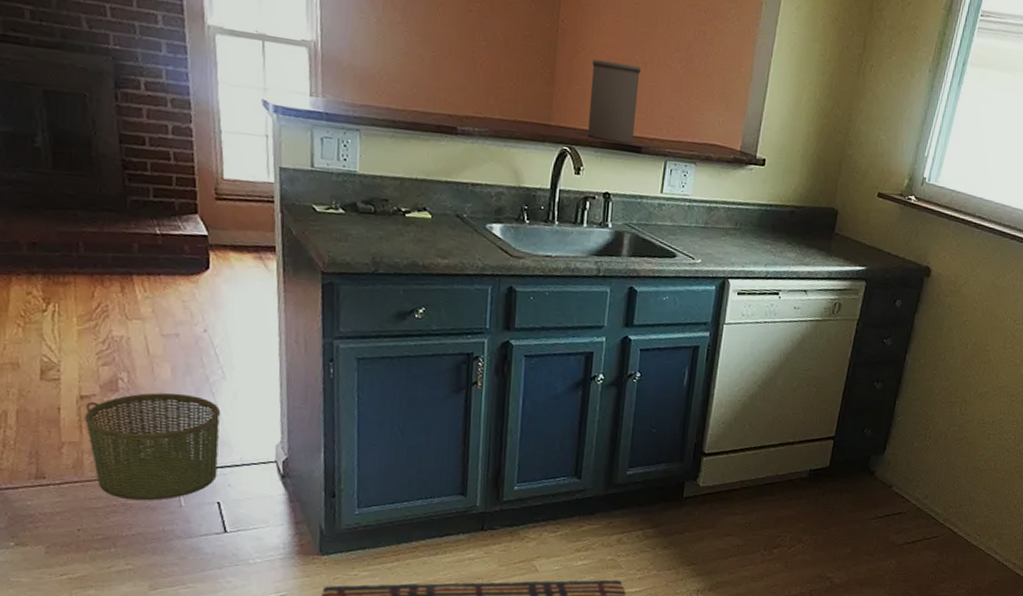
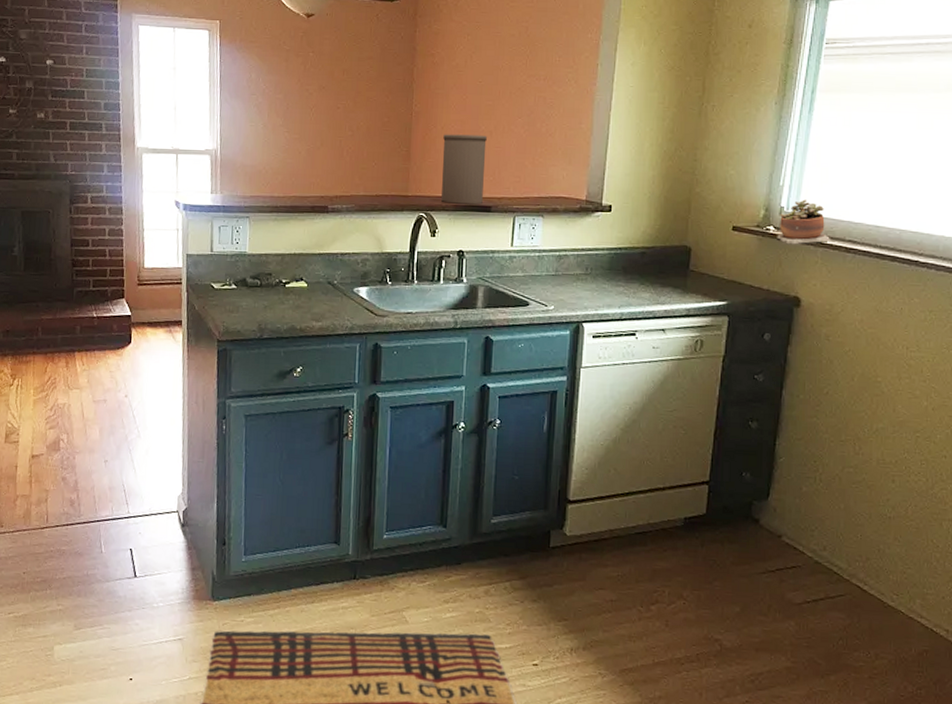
basket: present [84,392,221,501] -> none [34,451,136,547]
succulent plant: none [916,172,963,217] -> present [776,199,830,245]

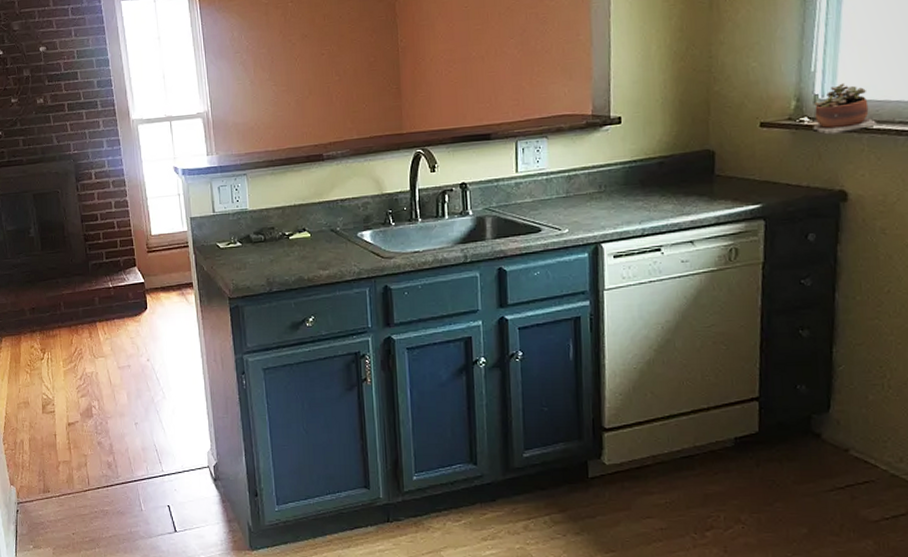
canister: present [441,134,487,205] -> none [433,61,481,137]

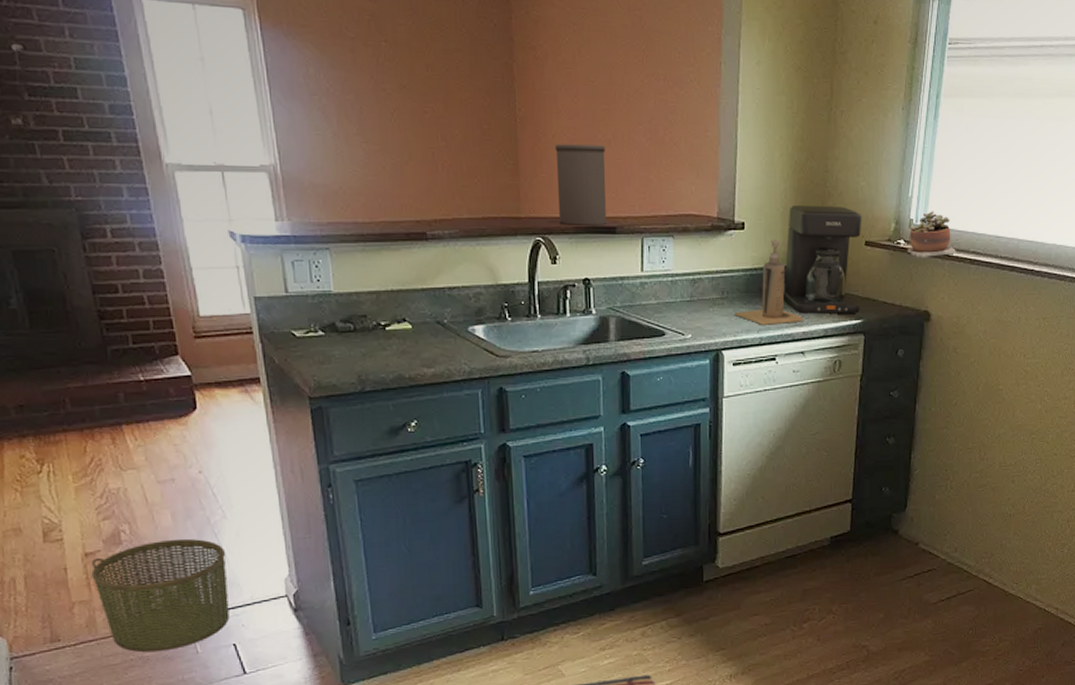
basket: none [72,414,166,507] -> present [91,538,230,653]
canister: none [433,61,481,137] -> present [555,144,606,226]
soap dispenser: none [613,130,691,216] -> present [734,239,804,325]
coffee maker: none [665,90,758,202] -> present [782,204,862,314]

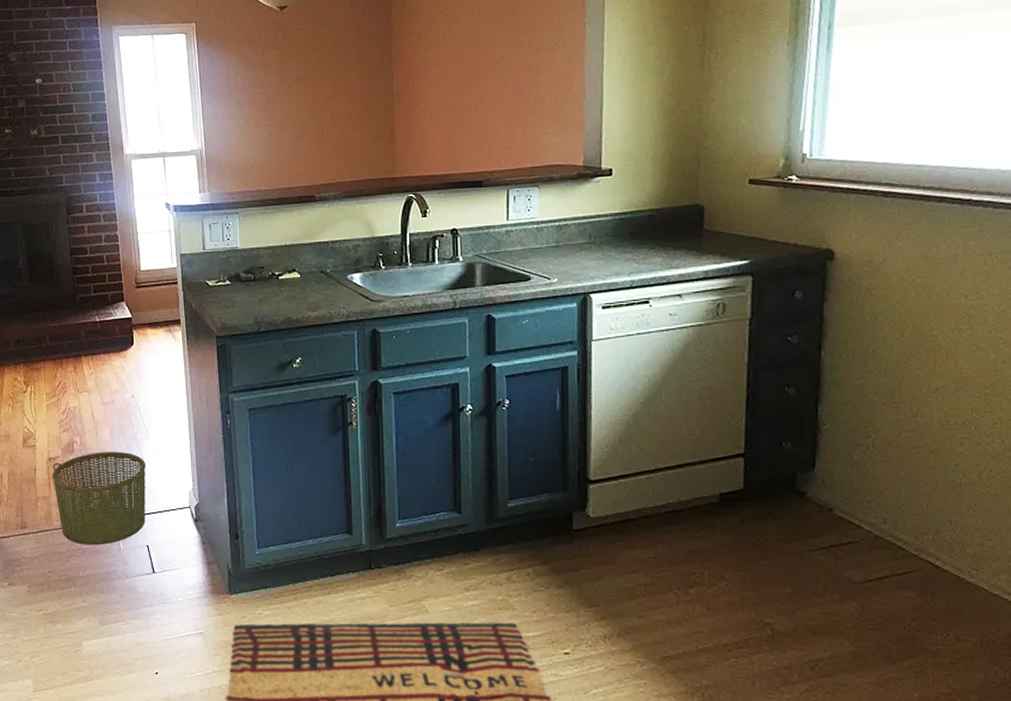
canister: present [555,144,606,226] -> none [427,109,473,182]
soap dispenser: present [734,239,804,325] -> none [603,183,680,268]
coffee maker: present [782,204,862,314] -> none [655,146,746,256]
succulent plant: present [906,211,956,258] -> none [799,144,863,194]

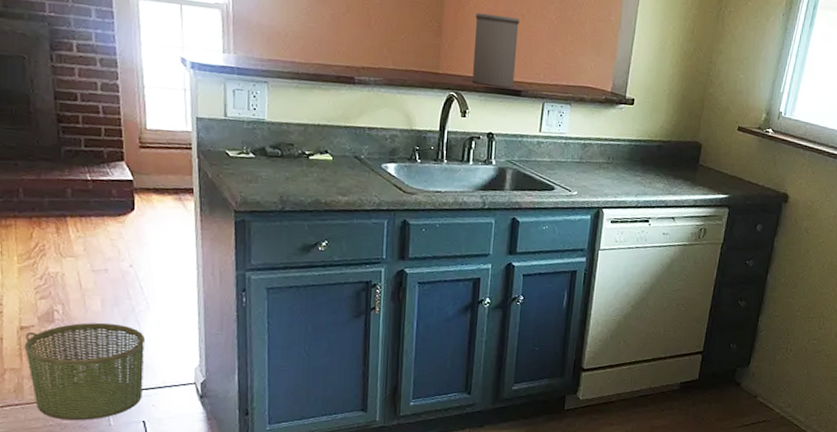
canister: none [427,109,473,182] -> present [472,12,519,88]

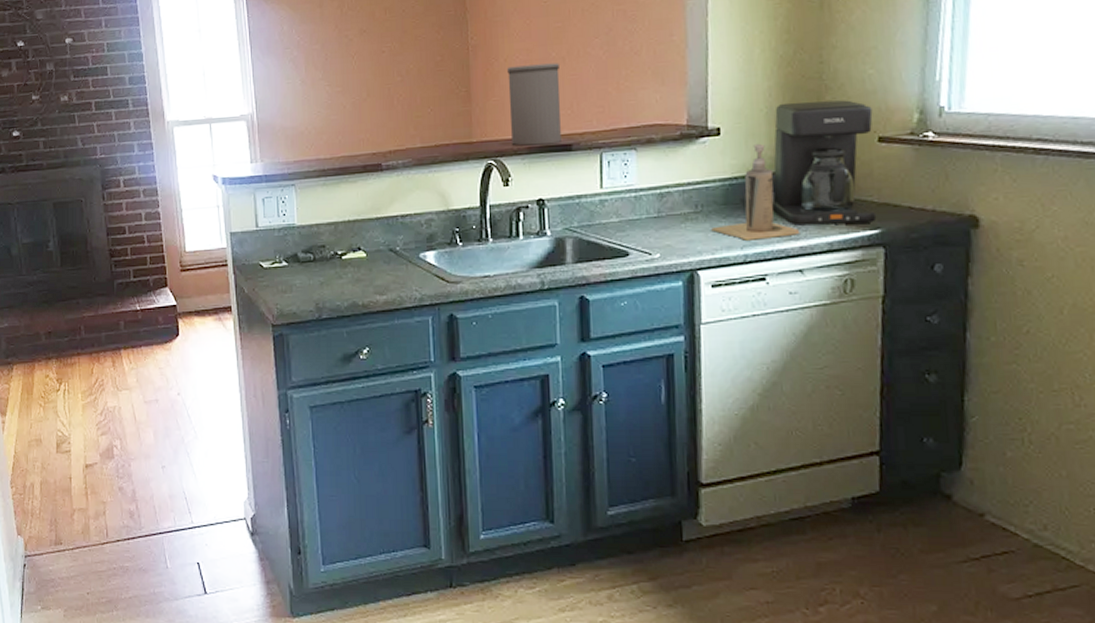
basket: present [24,322,146,421] -> none [89,456,196,563]
soap dispenser: none [617,116,677,191] -> present [711,143,800,241]
coffee maker: none [660,88,738,189] -> present [771,100,877,226]

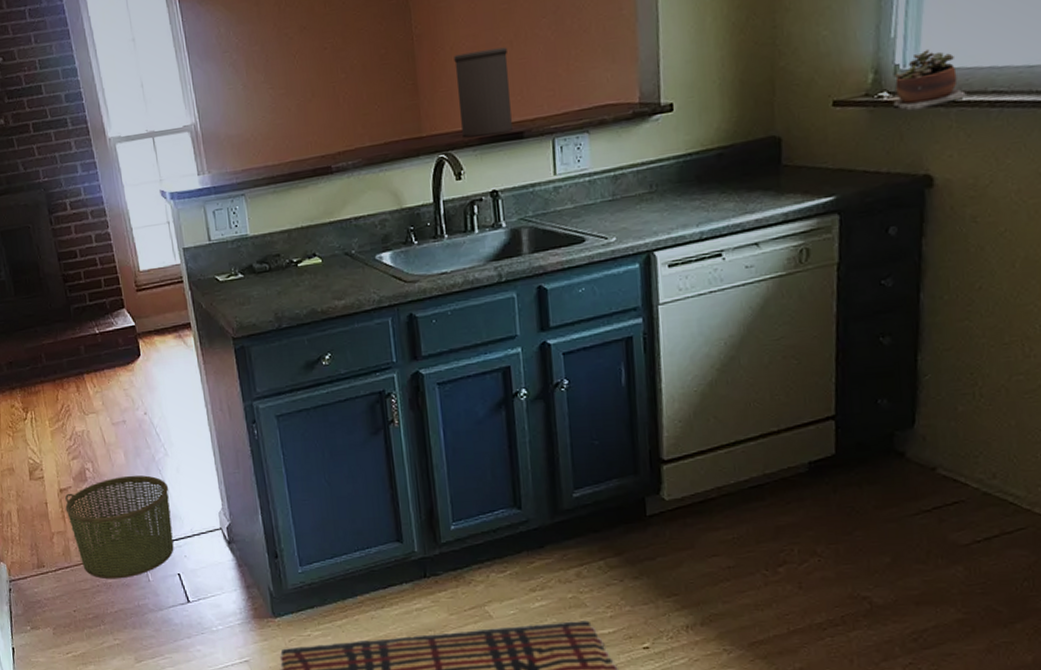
basket: none [89,456,196,563] -> present [65,475,174,579]
soap dispenser: present [711,143,800,241] -> none [666,116,755,218]
coffee maker: present [771,100,877,226] -> none [726,64,832,198]
succulent plant: none [936,94,1011,152] -> present [891,49,966,111]

